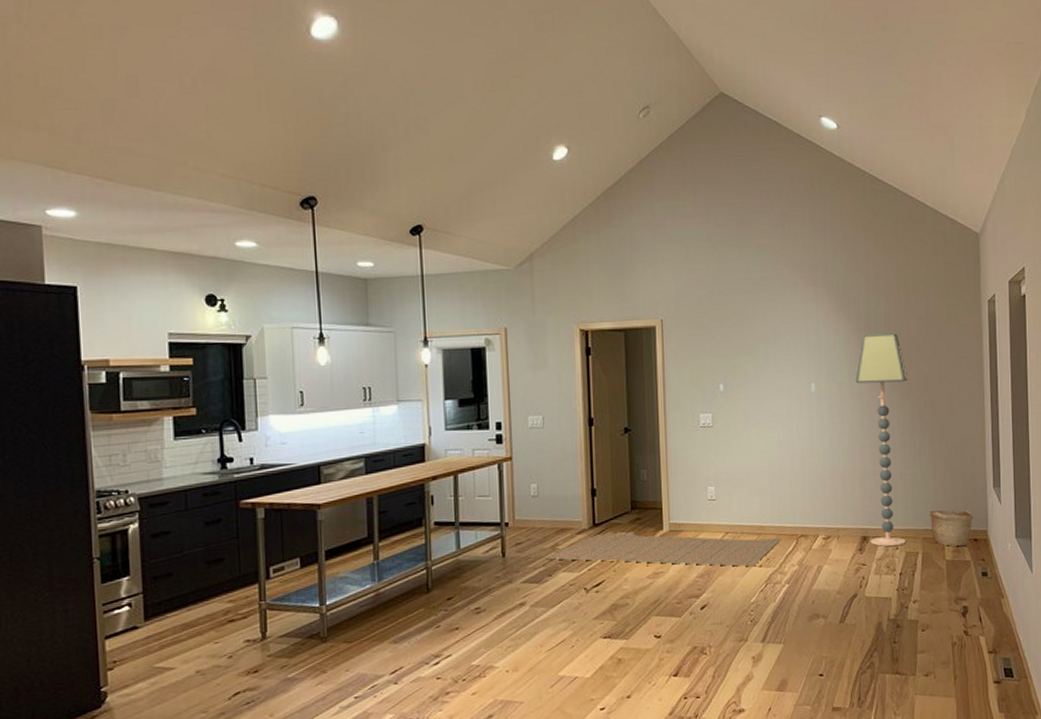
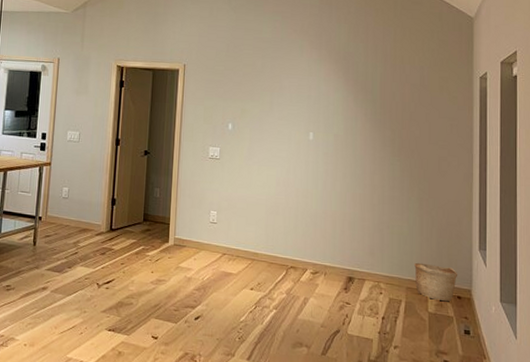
rug: present [545,531,782,567] -> none [67,238,273,289]
floor lamp: present [855,333,909,547] -> none [350,95,400,292]

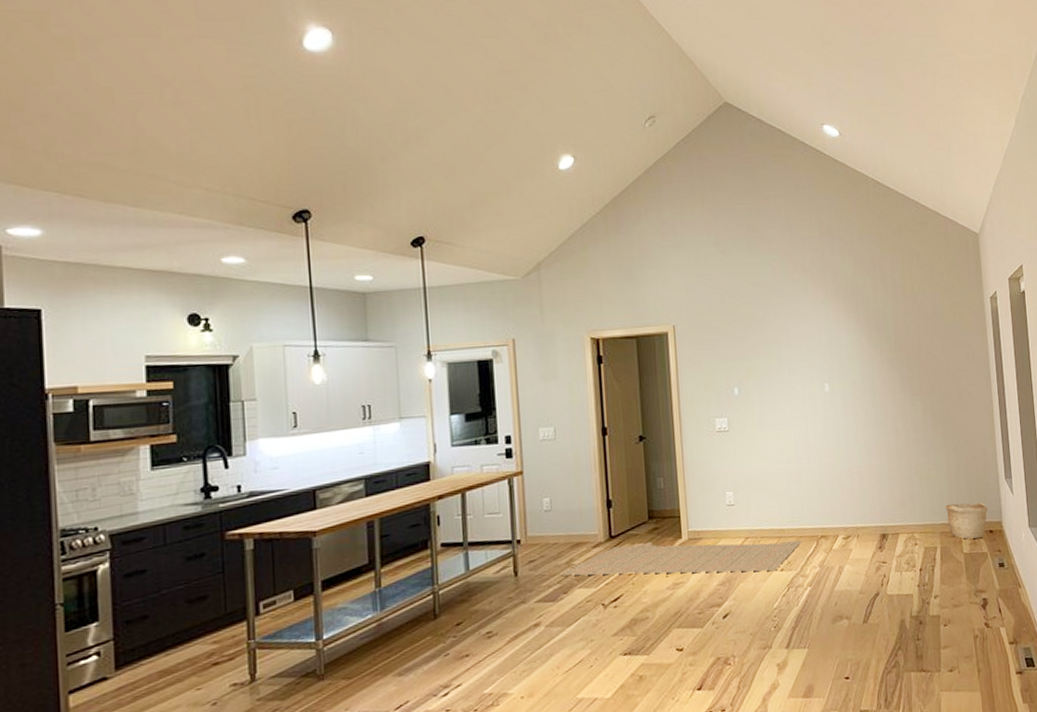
rug: none [67,238,273,289] -> present [560,540,802,576]

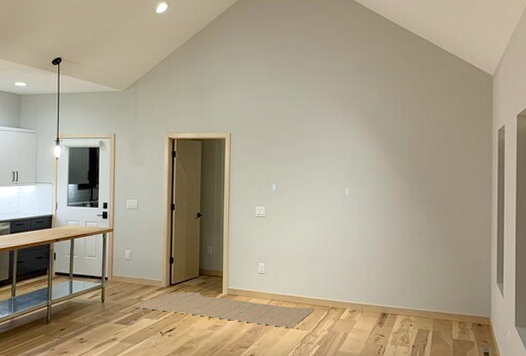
basket: present [945,502,988,539] -> none [440,297,479,328]

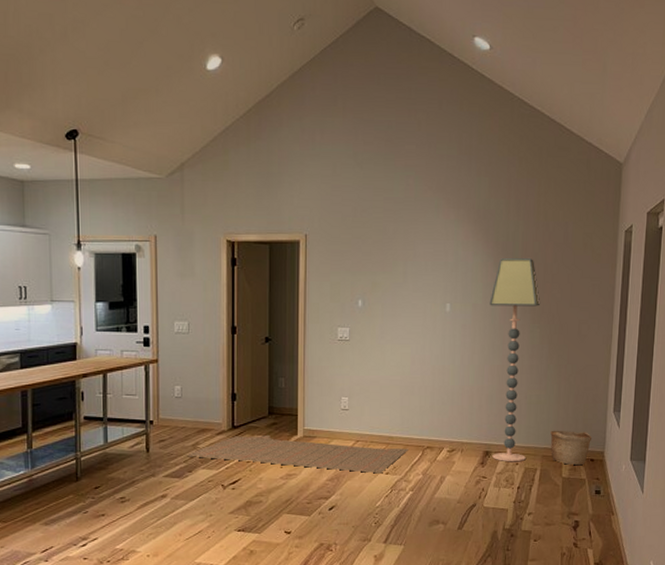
floor lamp: none [382,152,427,324] -> present [489,258,541,462]
basket: none [440,297,479,328] -> present [550,430,592,465]

